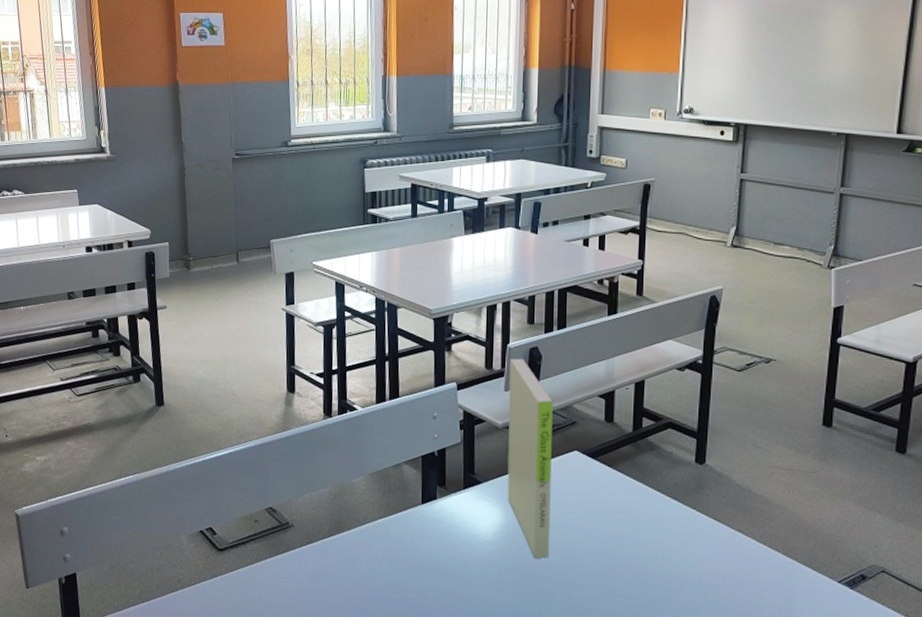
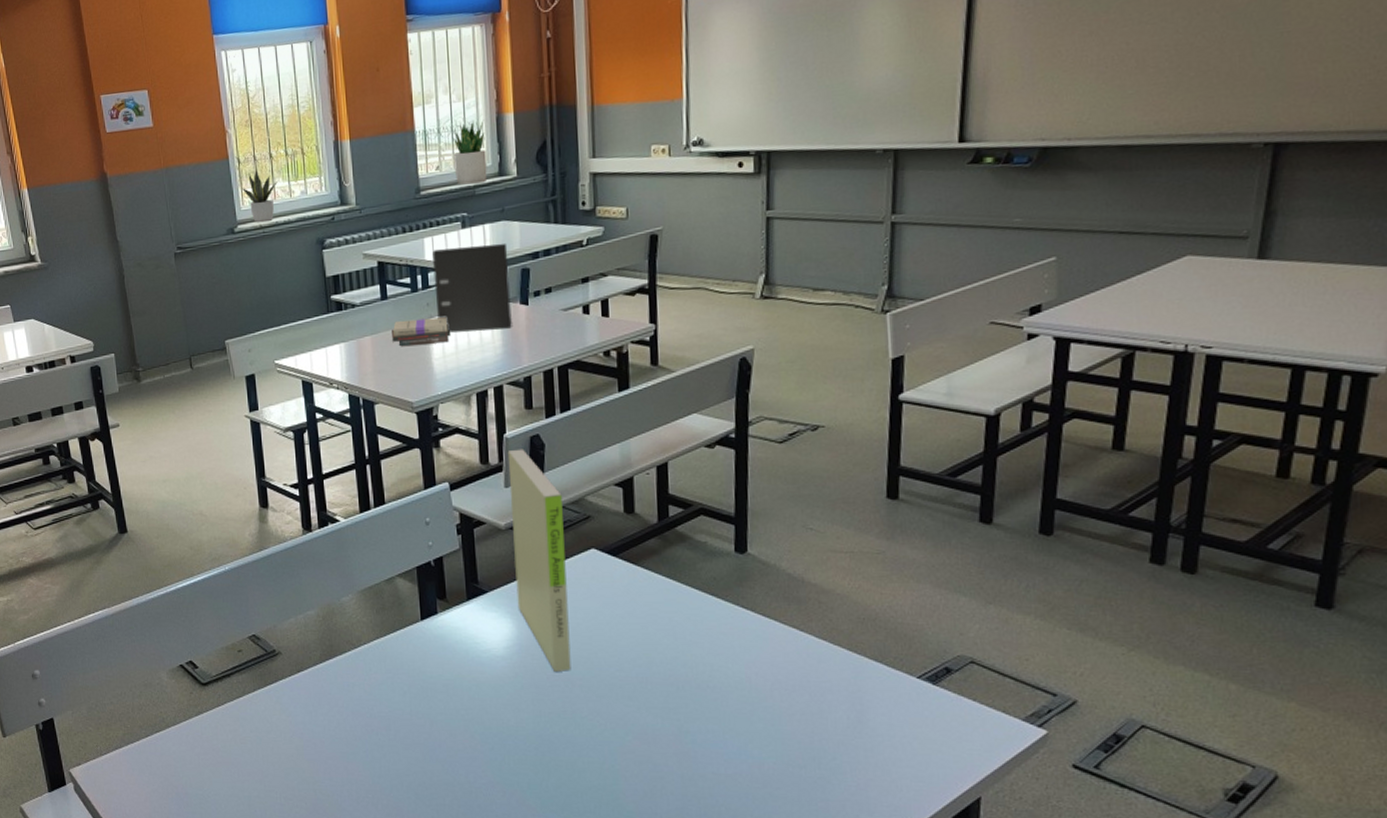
potted plant: none [298,92,331,140] -> present [241,169,279,223]
books: none [418,237,470,260] -> present [392,317,451,347]
binder: none [458,179,524,253] -> present [432,244,512,332]
planter: none [484,72,513,125] -> present [452,120,487,185]

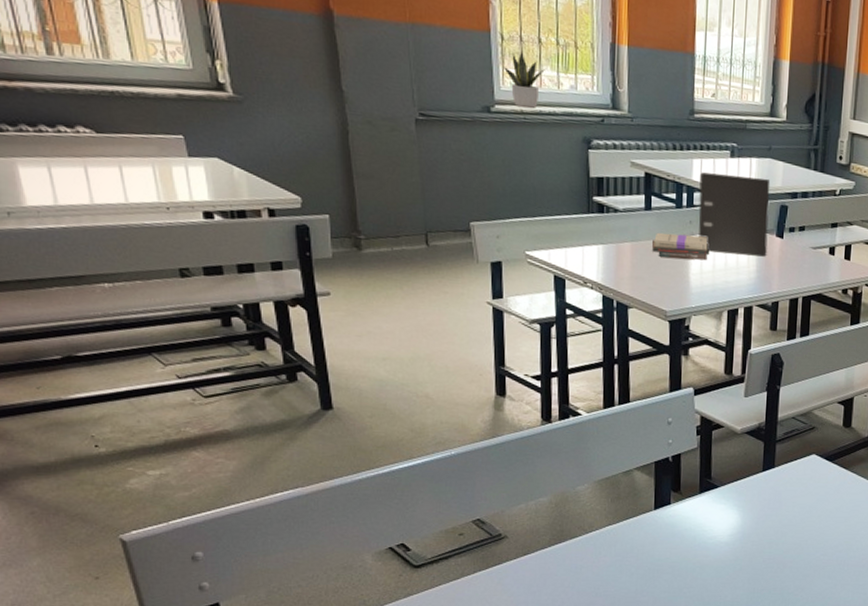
planter: present [452,120,487,185] -> none [729,59,762,120]
book: present [507,449,571,672] -> none [744,364,793,556]

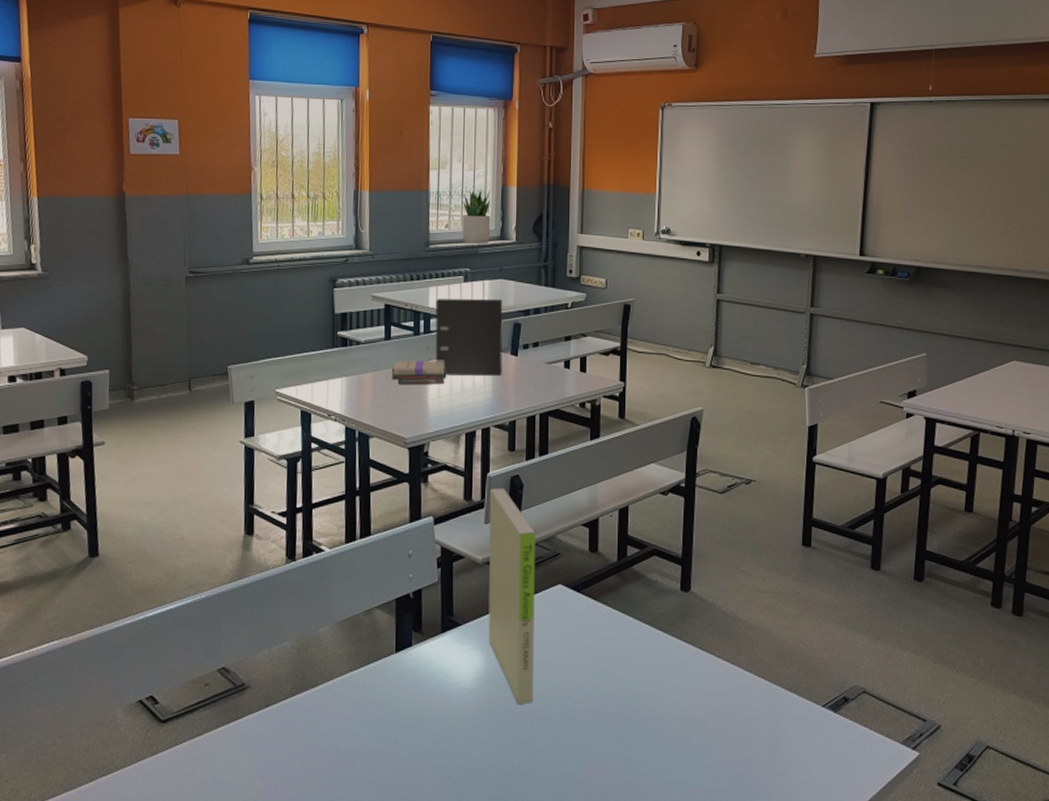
potted plant: present [502,50,547,109] -> none [261,206,298,257]
planter: none [729,59,762,120] -> present [462,189,491,244]
book: none [744,364,793,556] -> present [488,488,535,704]

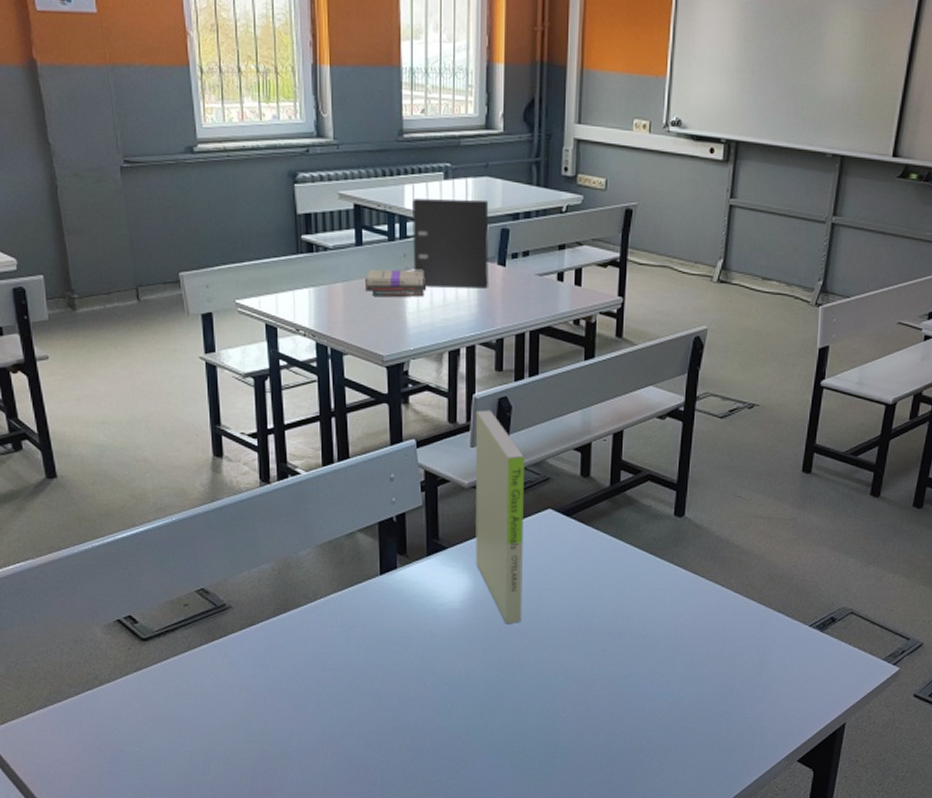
planter: present [462,189,491,244] -> none [440,66,474,134]

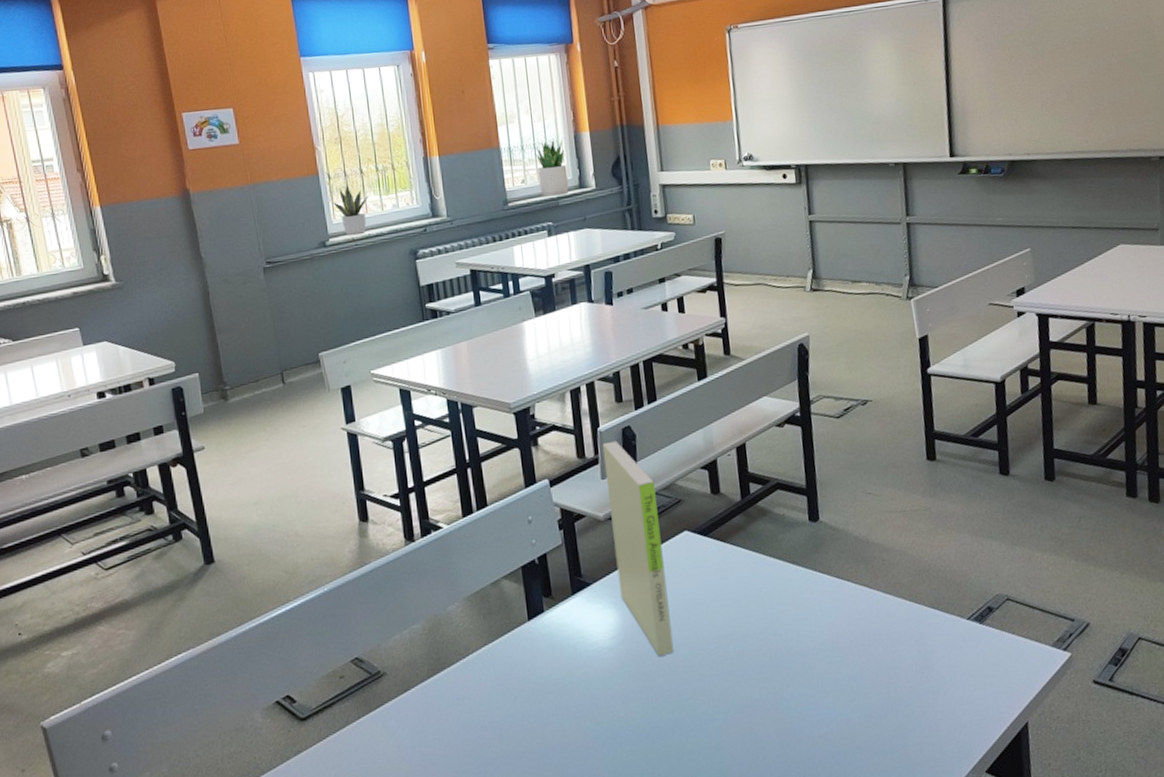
potted plant: none [203,82,248,145] -> present [332,184,370,236]
books: present [365,269,427,298] -> none [487,320,544,350]
binder: present [413,199,489,289] -> none [522,250,599,334]
planter: none [440,66,474,134] -> present [535,138,569,197]

